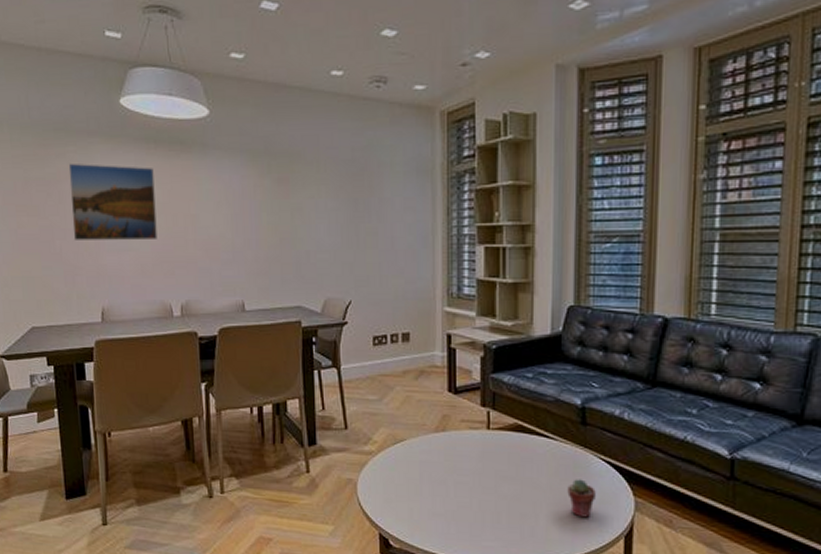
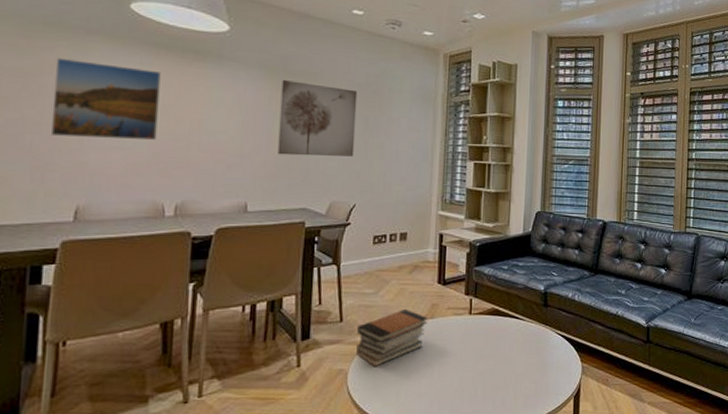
wall art: none [265,164,346,249] -> present [277,80,358,157]
book stack: none [364,419,439,480] -> present [356,309,428,367]
potted succulent: present [567,479,596,518] -> none [532,352,553,384]

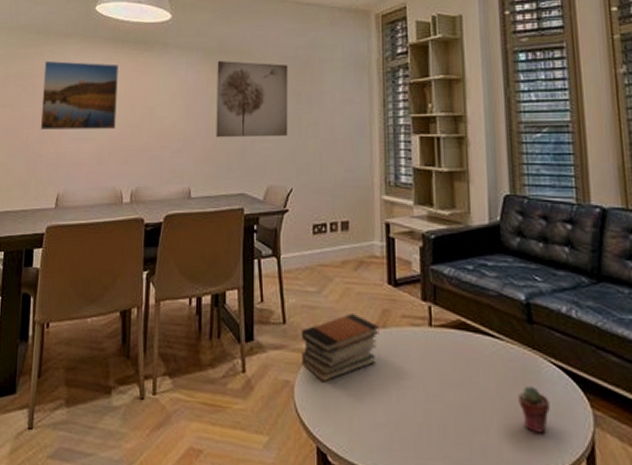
potted succulent: none [532,352,553,384] -> present [518,386,550,434]

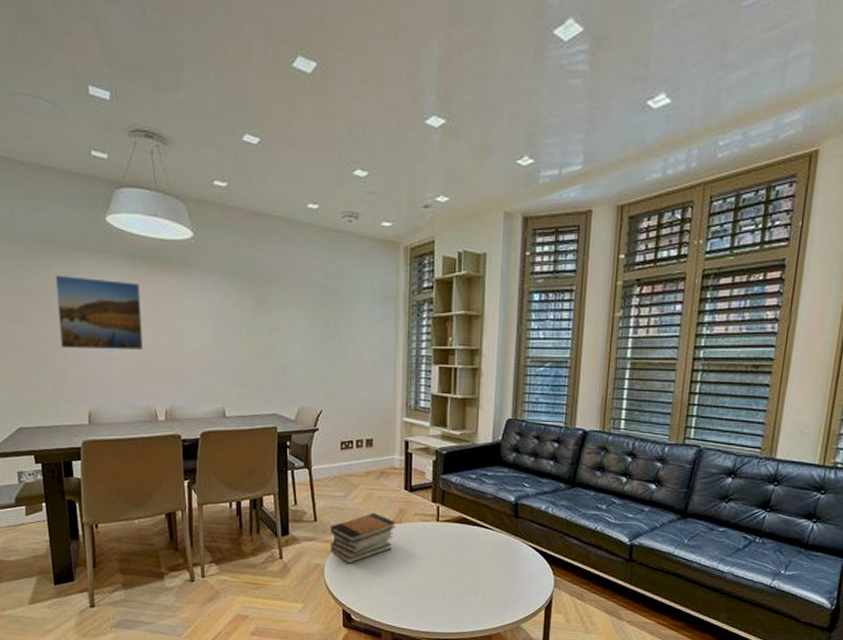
wall art: present [216,61,288,138] -> none [245,286,318,363]
potted succulent: present [518,386,550,434] -> none [501,562,524,593]

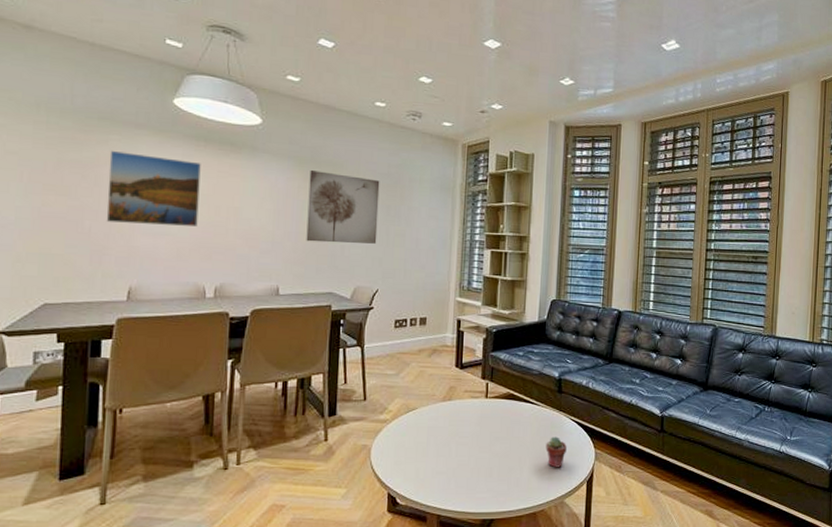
wall art: none [245,286,318,363] -> present [306,170,380,244]
book stack: present [331,513,396,564] -> none [379,391,446,444]
potted succulent: none [501,562,524,593] -> present [546,437,567,468]

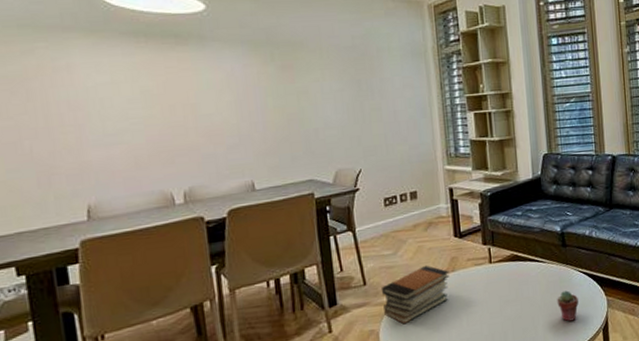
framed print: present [106,150,201,226] -> none [38,59,153,139]
wall art: present [306,170,380,244] -> none [267,52,352,130]
book stack: none [379,391,446,444] -> present [382,266,450,324]

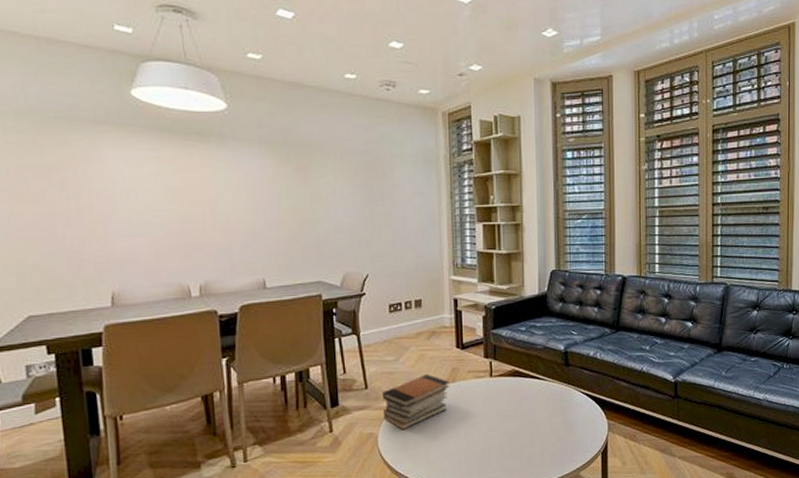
potted succulent: present [557,290,579,322] -> none [556,410,578,442]

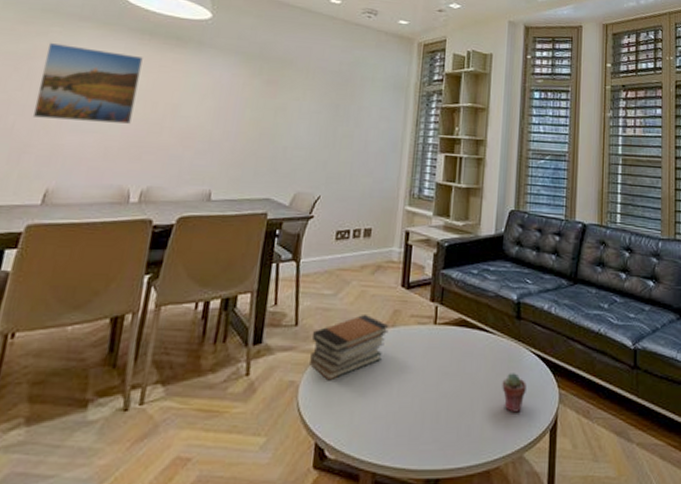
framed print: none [72,150,174,227] -> present [32,42,143,124]
potted succulent: none [556,410,578,442] -> present [502,373,526,413]

